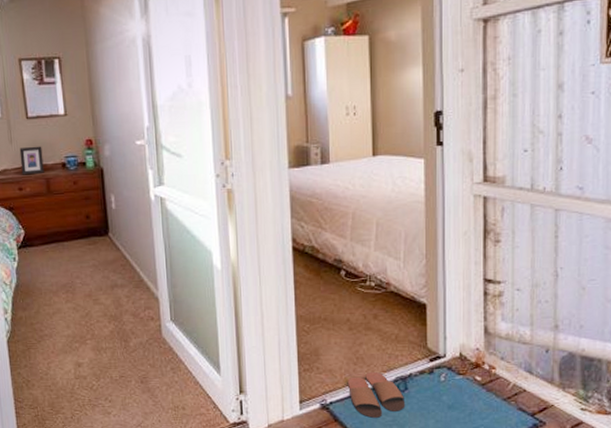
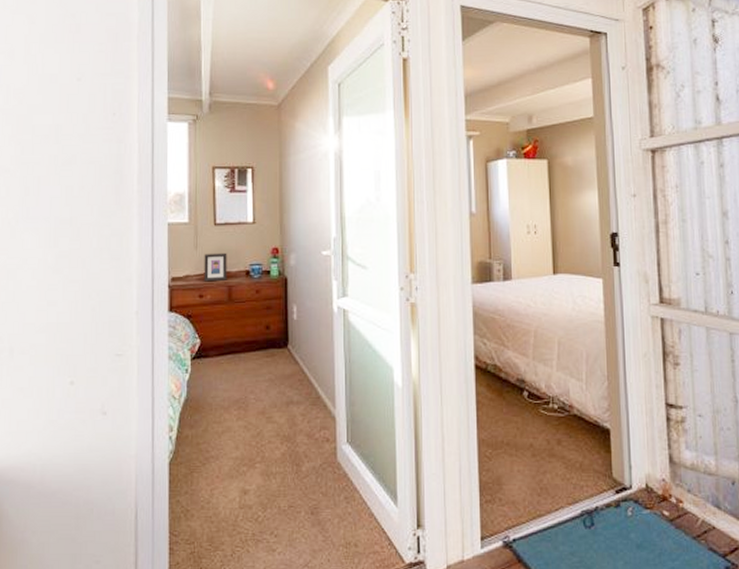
slipper: present [347,371,406,419] -> none [531,504,593,560]

